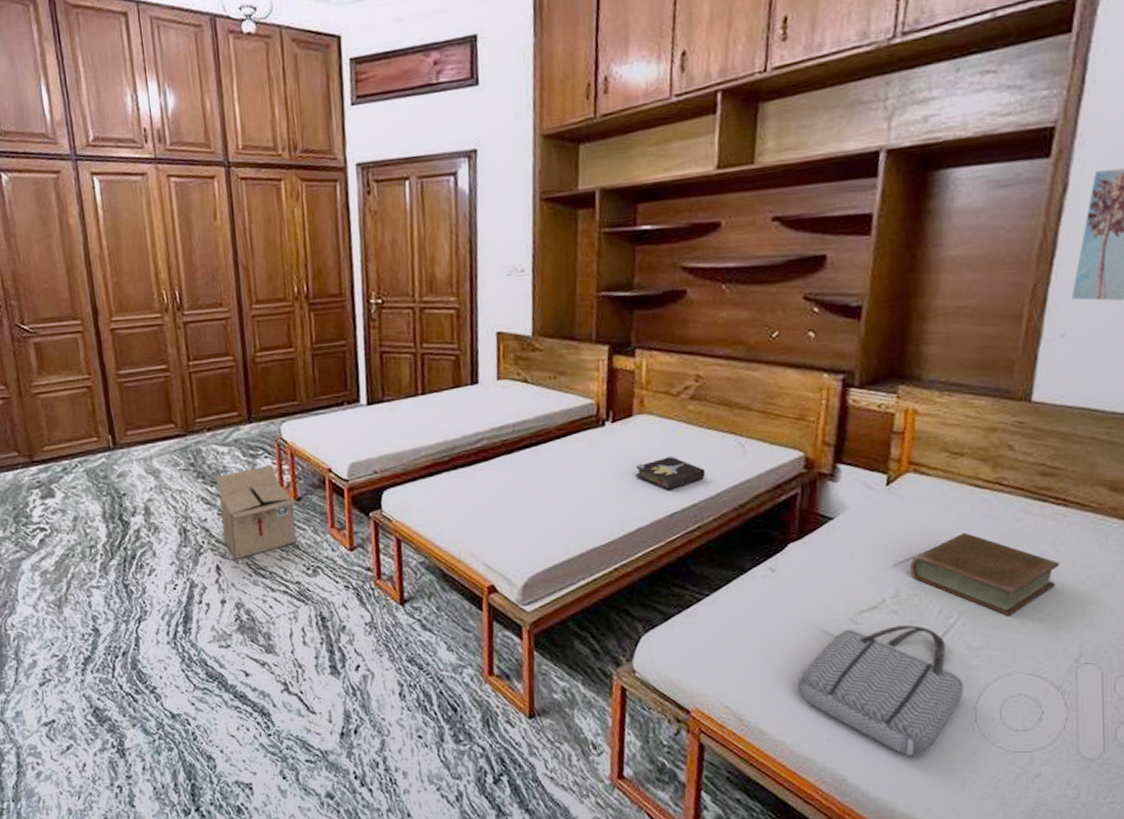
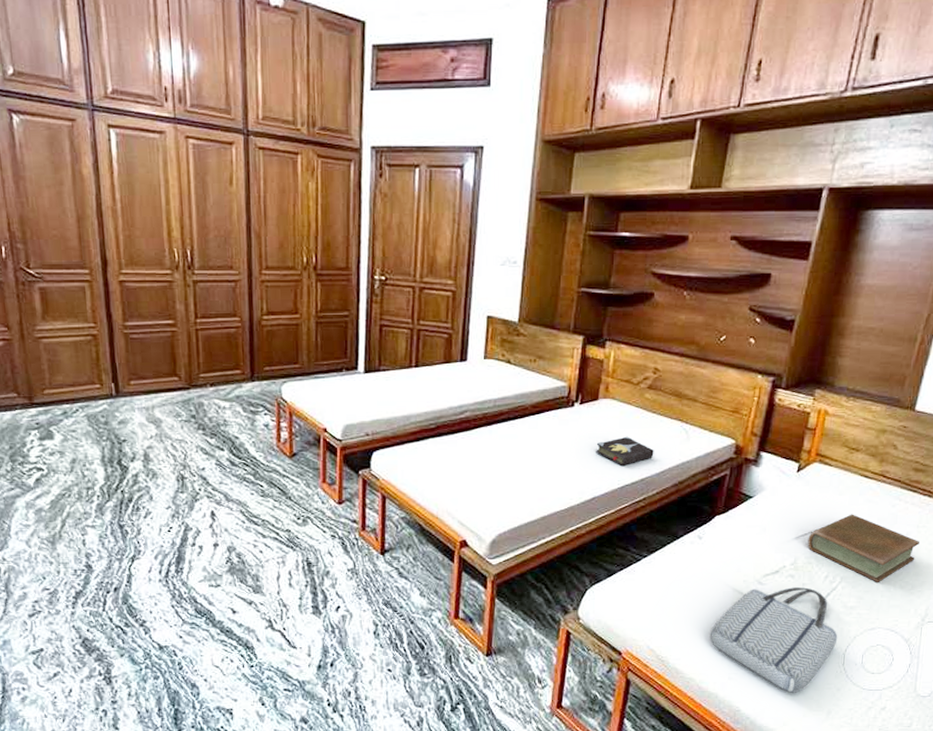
cardboard box: present [215,465,300,561] -> none [215,421,295,508]

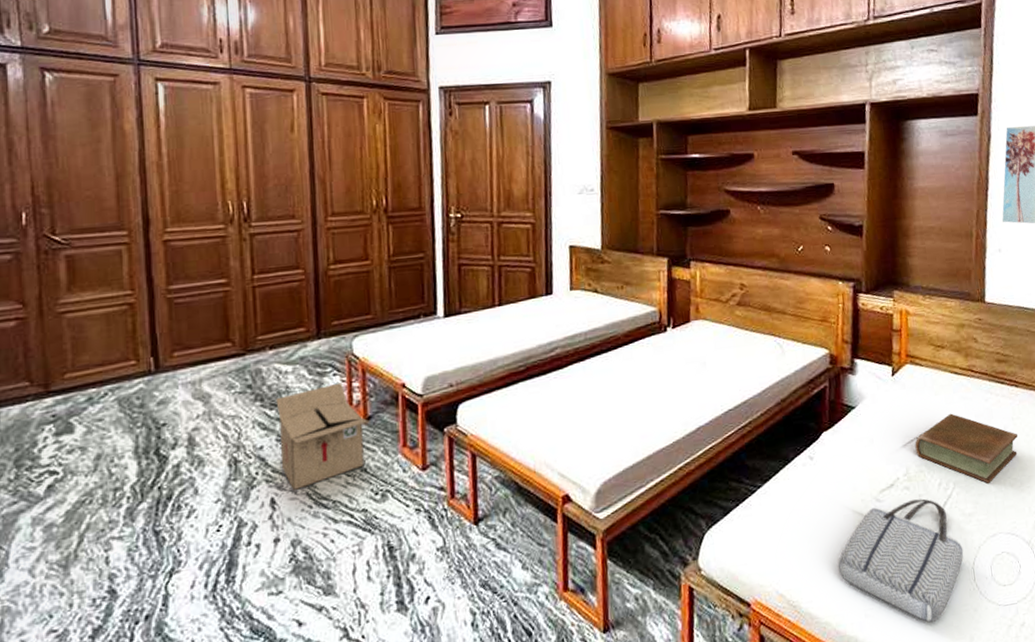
cardboard box: none [215,421,295,508] -> present [275,382,370,491]
hardback book: present [596,436,654,467] -> none [694,357,753,390]

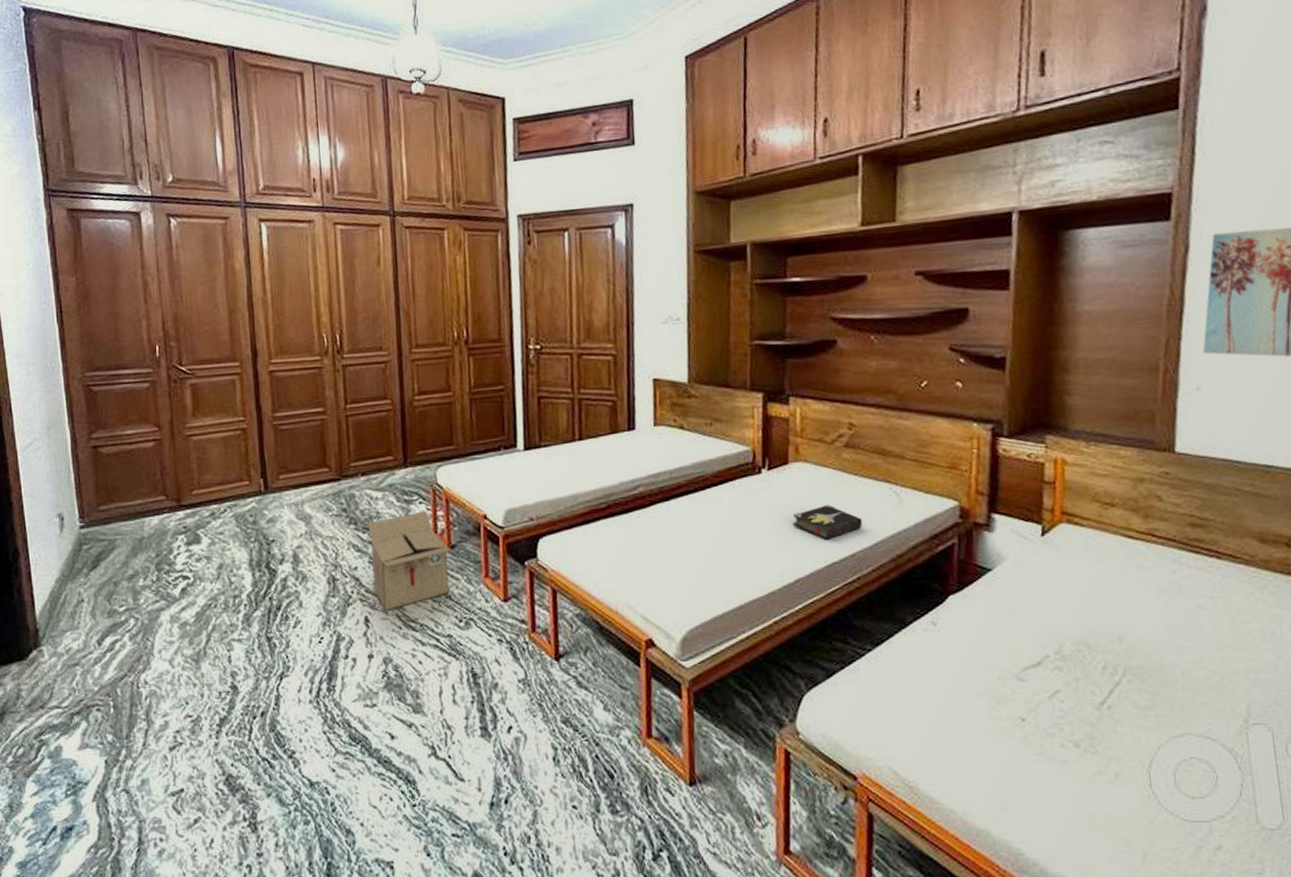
hardback book: none [694,357,753,390] -> present [793,504,863,541]
tote bag: present [837,498,964,623] -> none [966,683,1136,828]
book: present [914,413,1018,485] -> none [1071,585,1218,674]

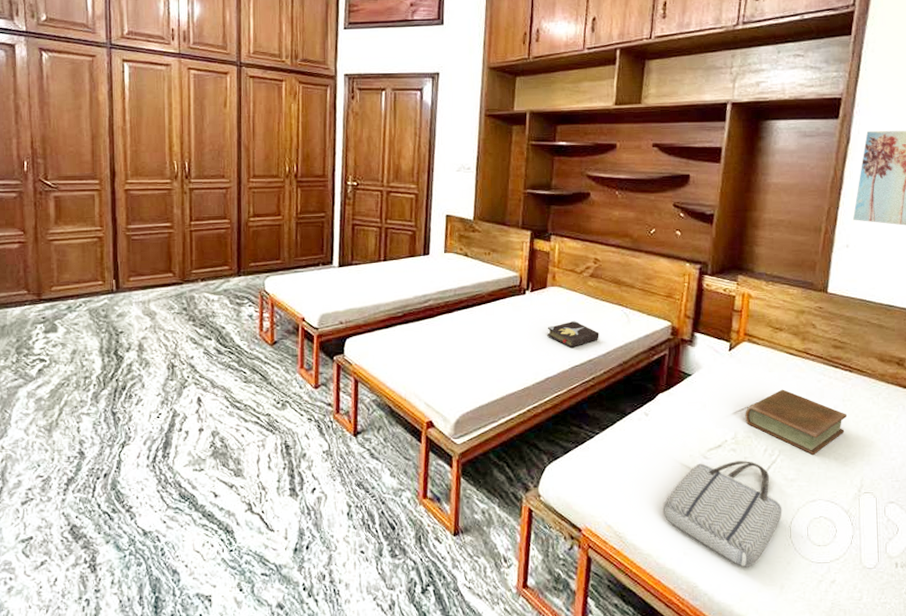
cardboard box: present [367,511,454,612] -> none [204,312,276,394]
tote bag: none [966,683,1136,828] -> present [662,461,783,567]
book: none [1071,585,1218,674] -> present [745,389,847,456]

